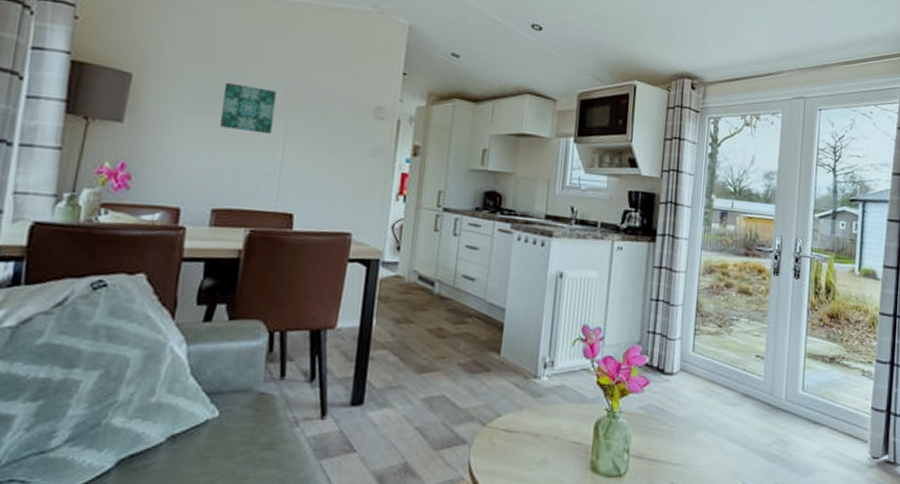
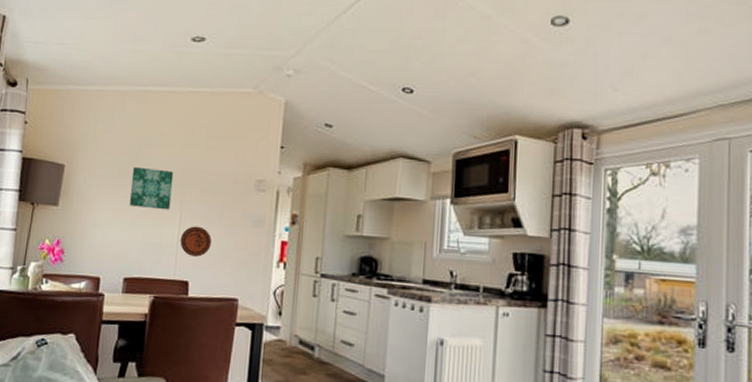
decorative plate: none [283,153,322,187] -> present [180,226,212,257]

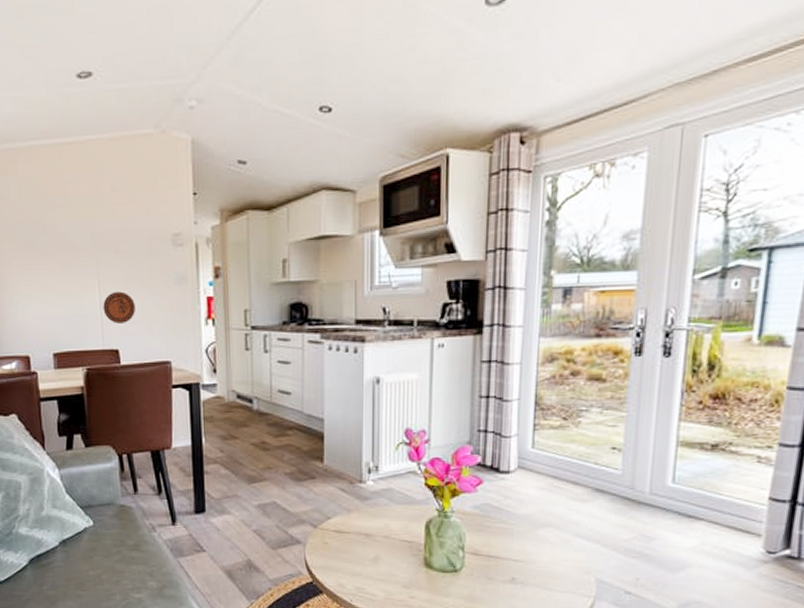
wall art: present [130,166,174,210] -> none [40,234,87,279]

